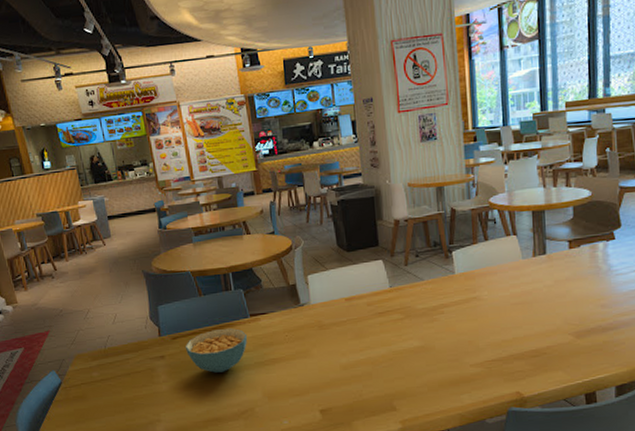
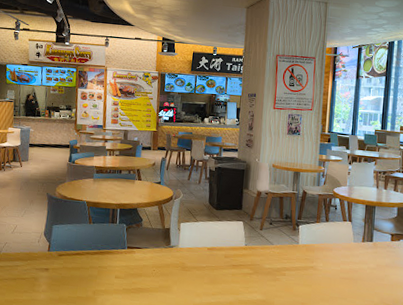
cereal bowl: present [185,328,247,373] -> none [67,254,121,292]

